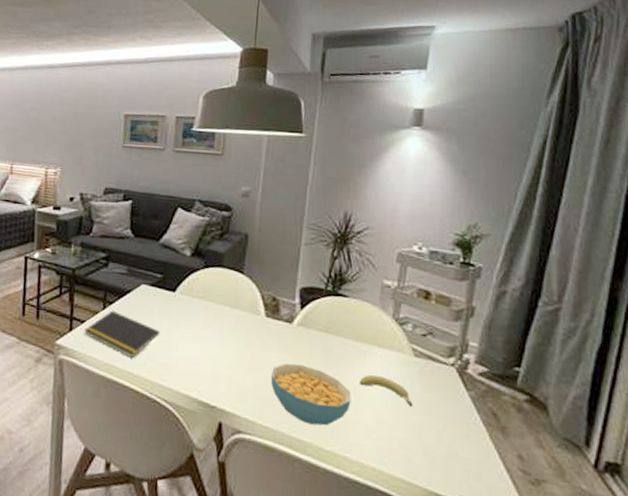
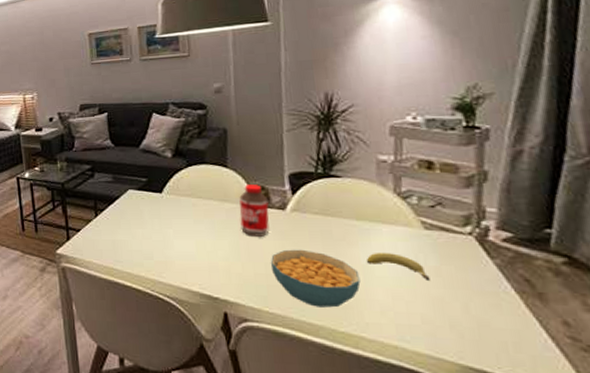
notepad: present [84,310,160,359] -> none [81,217,153,260]
bottle: none [247,293,277,348] -> present [239,184,270,237]

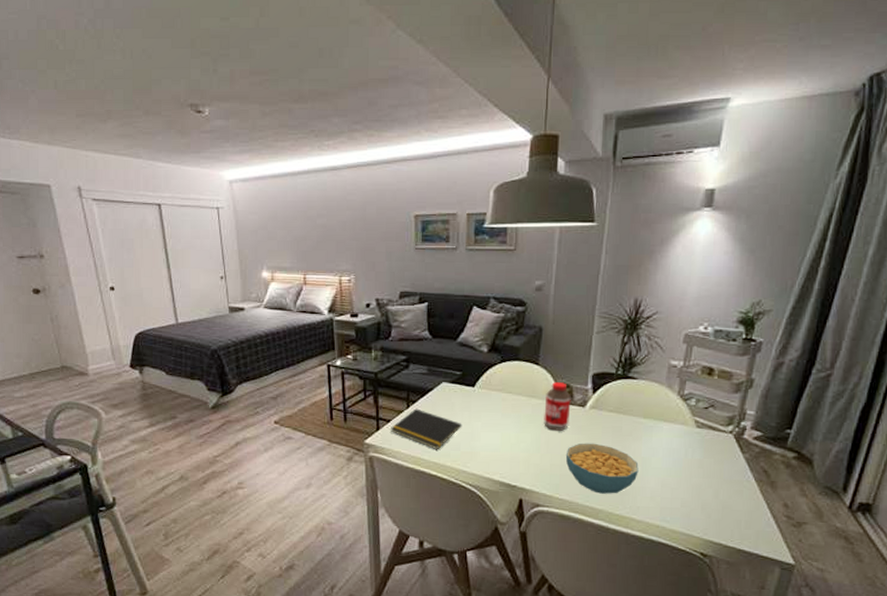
notepad: none [81,217,153,260] -> present [391,408,462,450]
fruit: present [366,253,431,282] -> none [645,447,694,472]

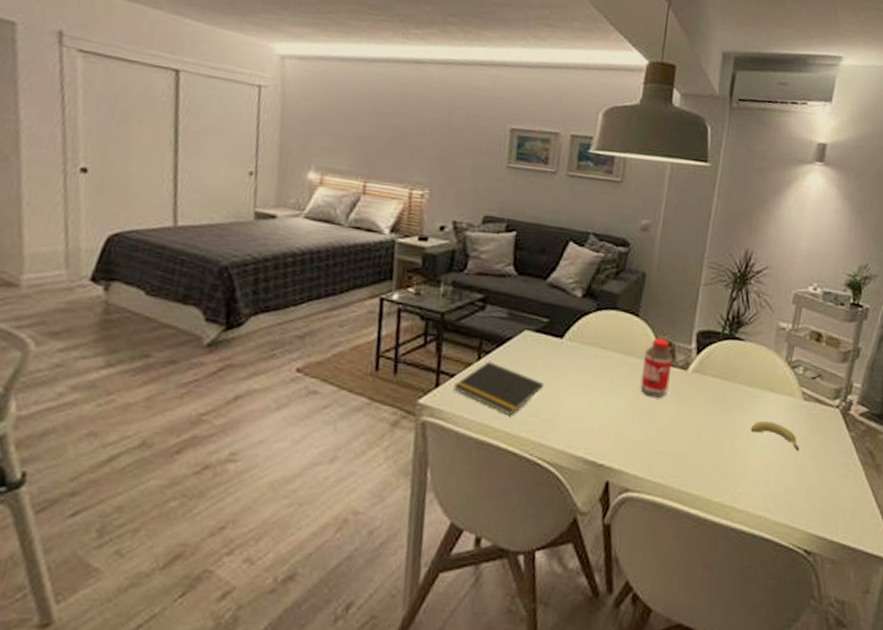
cereal bowl: present [565,443,639,494] -> none [662,413,742,477]
fruit: none [645,447,694,472] -> present [750,421,800,452]

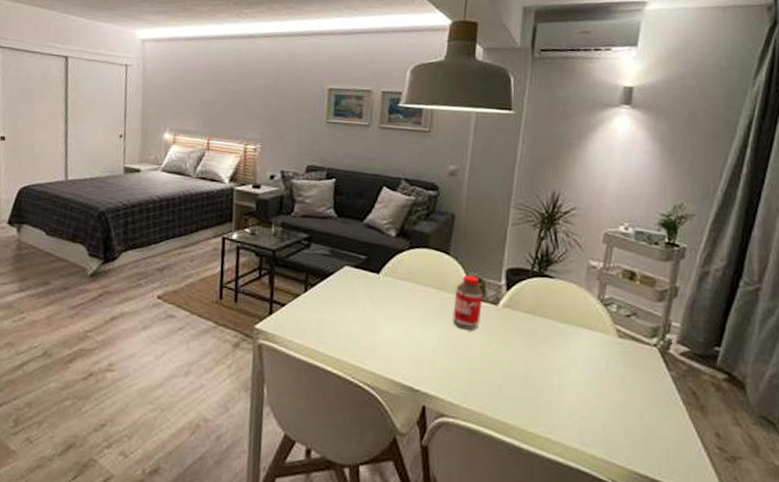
notepad: present [453,361,544,416] -> none [285,293,364,343]
fruit: present [750,421,800,452] -> none [563,356,616,388]

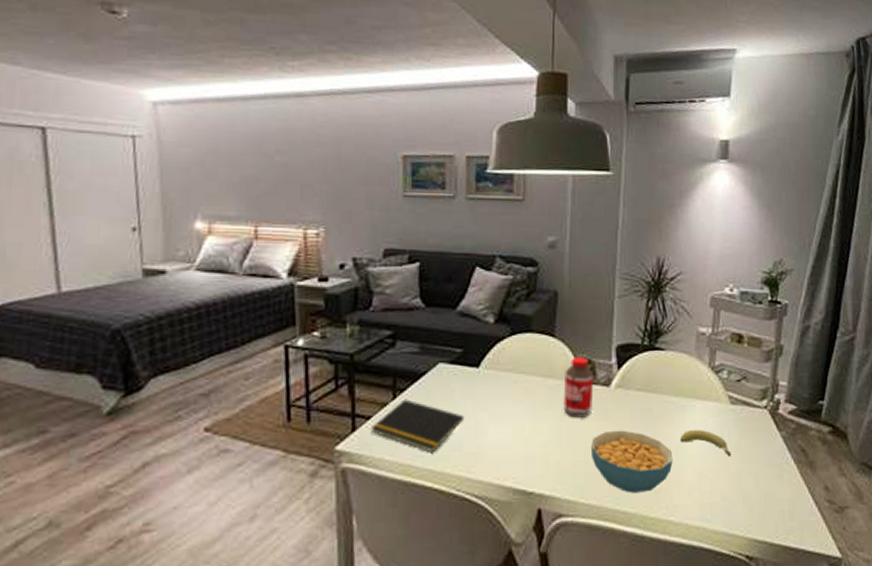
notepad: none [285,293,364,343] -> present [371,399,465,453]
cereal bowl: none [475,346,555,408] -> present [590,430,673,493]
fruit: none [563,356,616,388] -> present [679,430,731,457]

